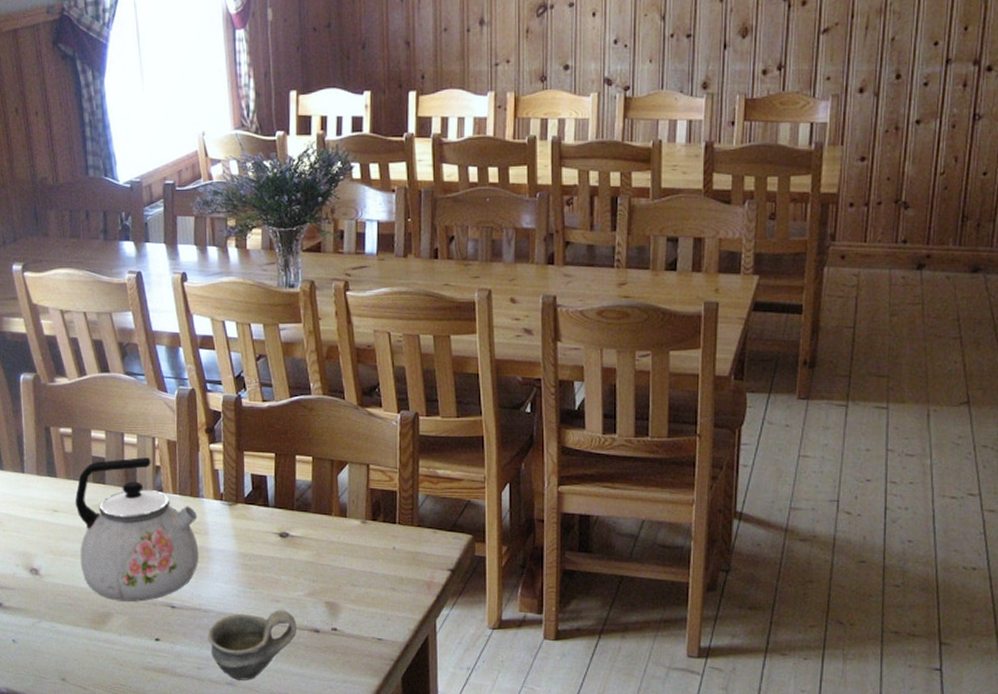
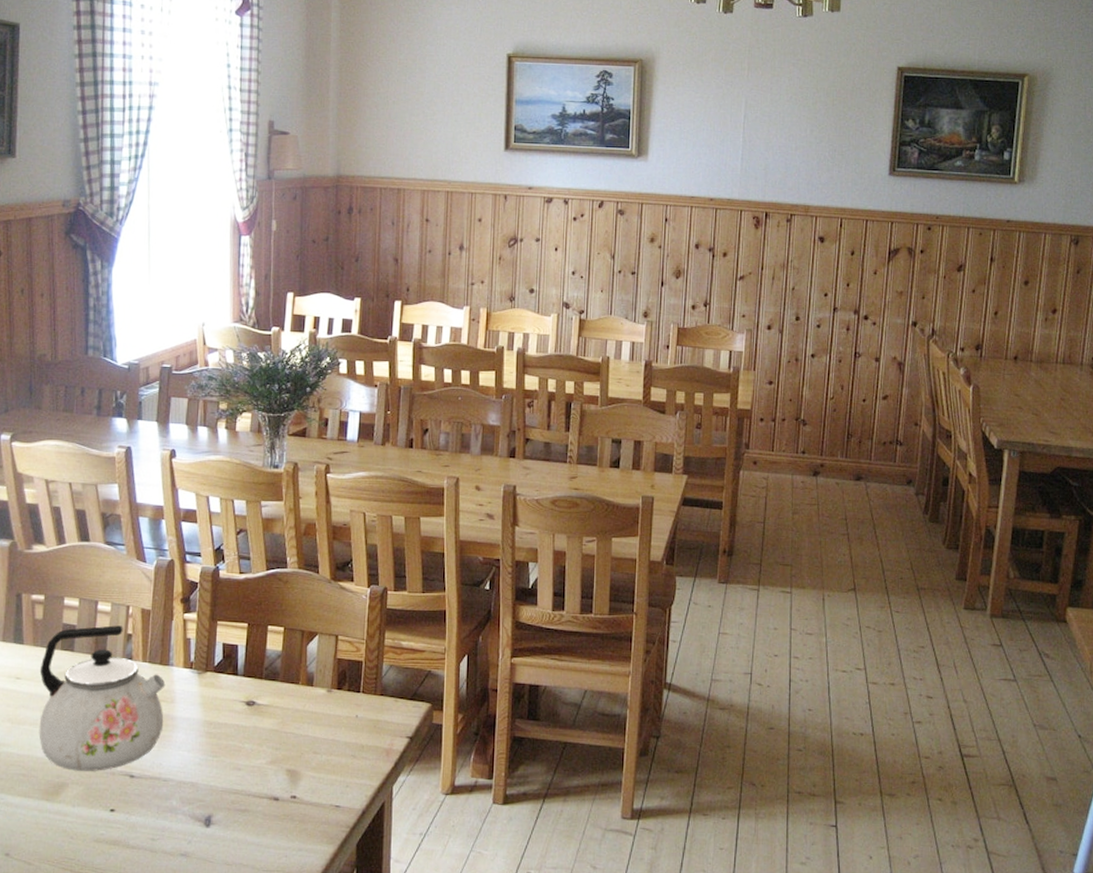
cup: present [207,610,296,680] -> none [165,778,256,851]

